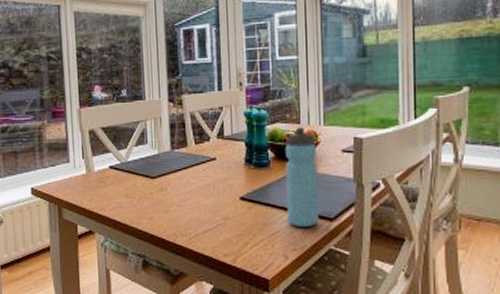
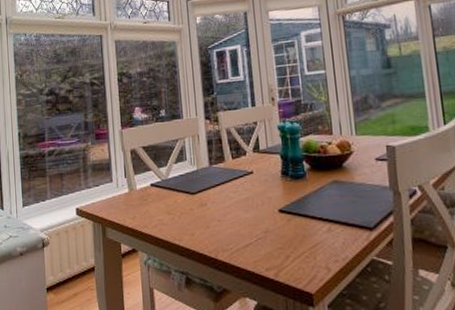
water bottle: present [285,127,319,227] -> none [319,138,359,237]

